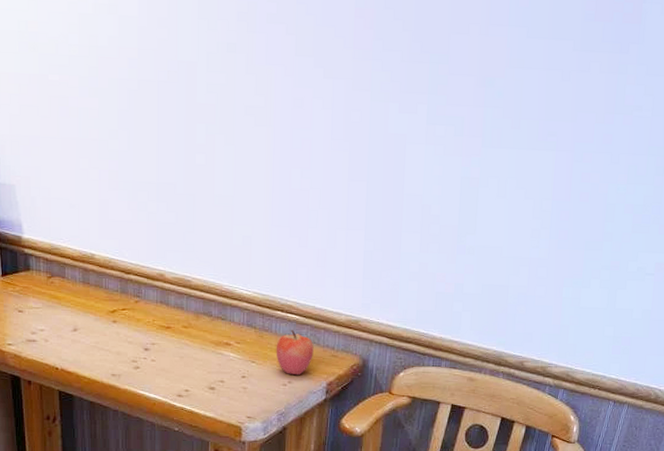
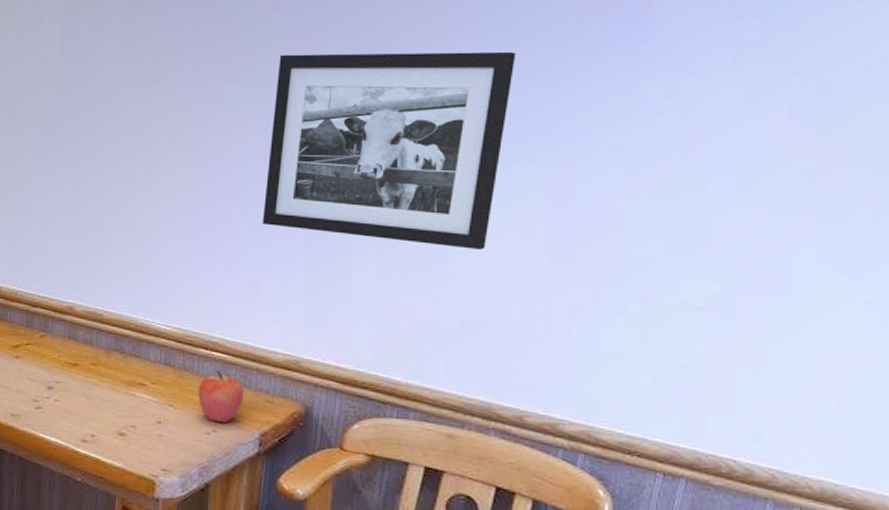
picture frame: none [328,32,538,224] -> present [262,51,516,249]

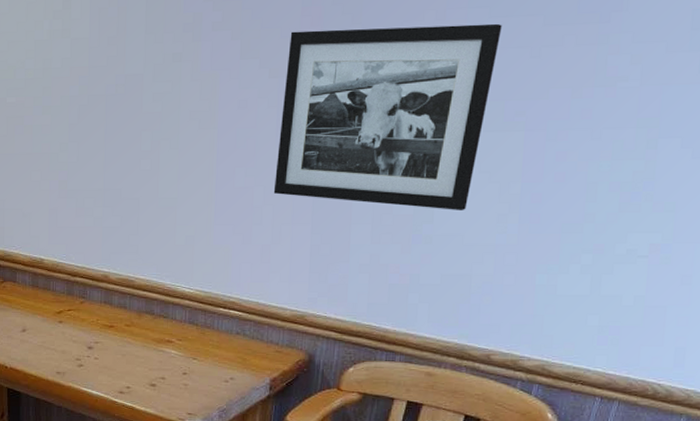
apple: present [198,370,244,423] -> none [217,326,257,372]

